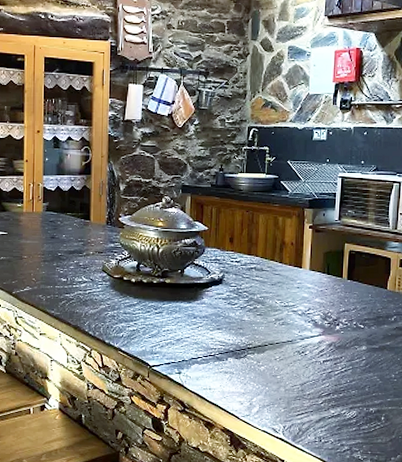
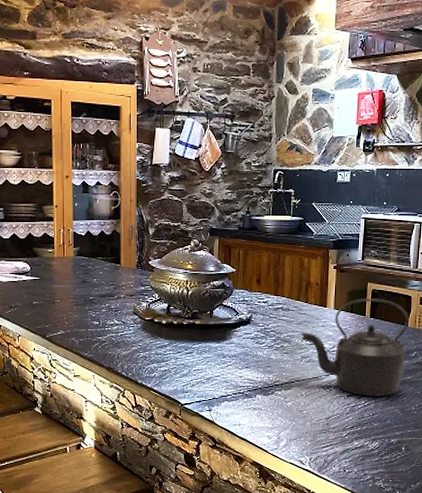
kettle: none [275,259,389,362] -> present [301,298,410,396]

